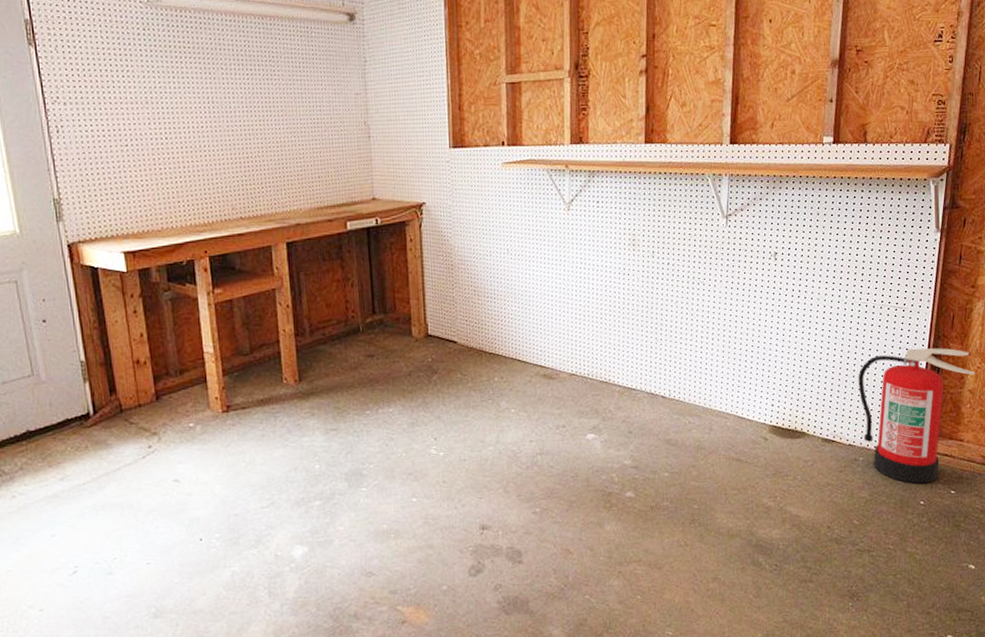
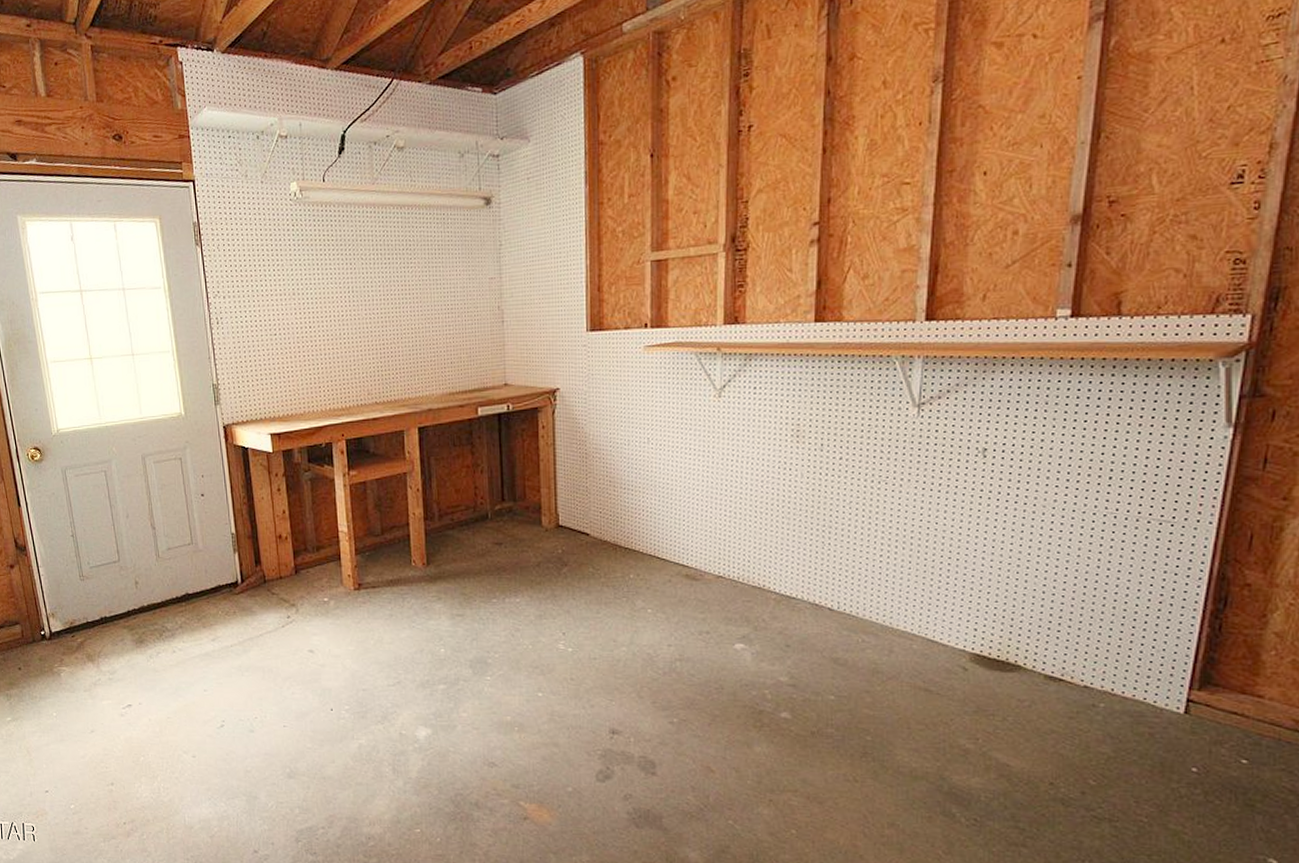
fire extinguisher: present [858,348,976,484] -> none [1100,574,1286,747]

